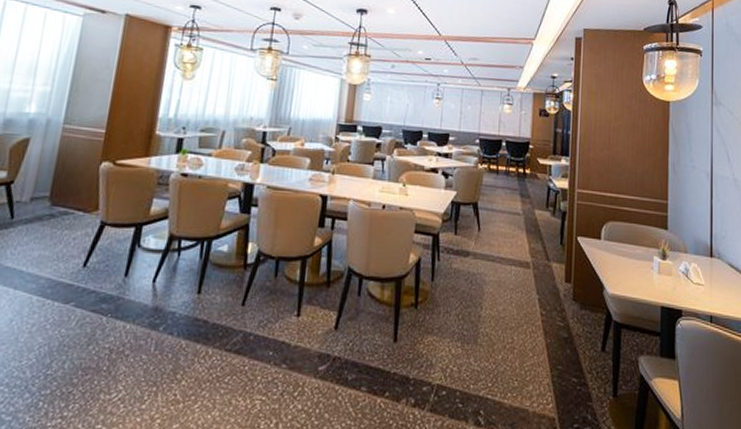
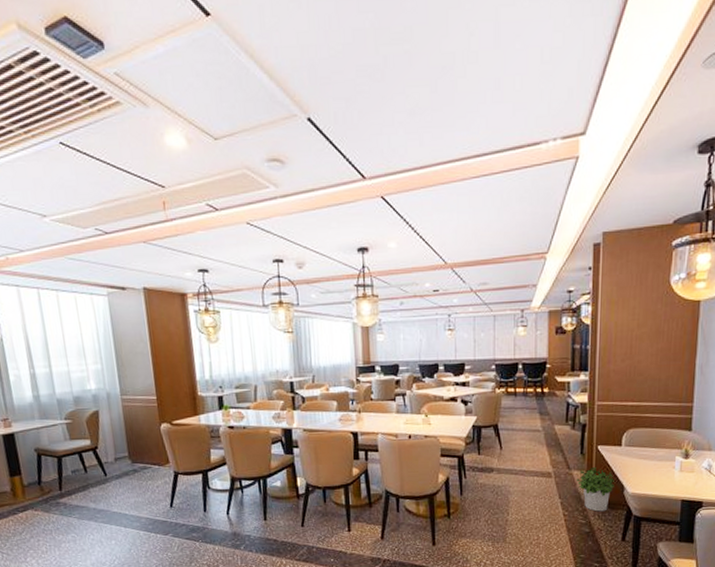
potted plant: none [555,260,594,314] -> present [576,466,614,512]

